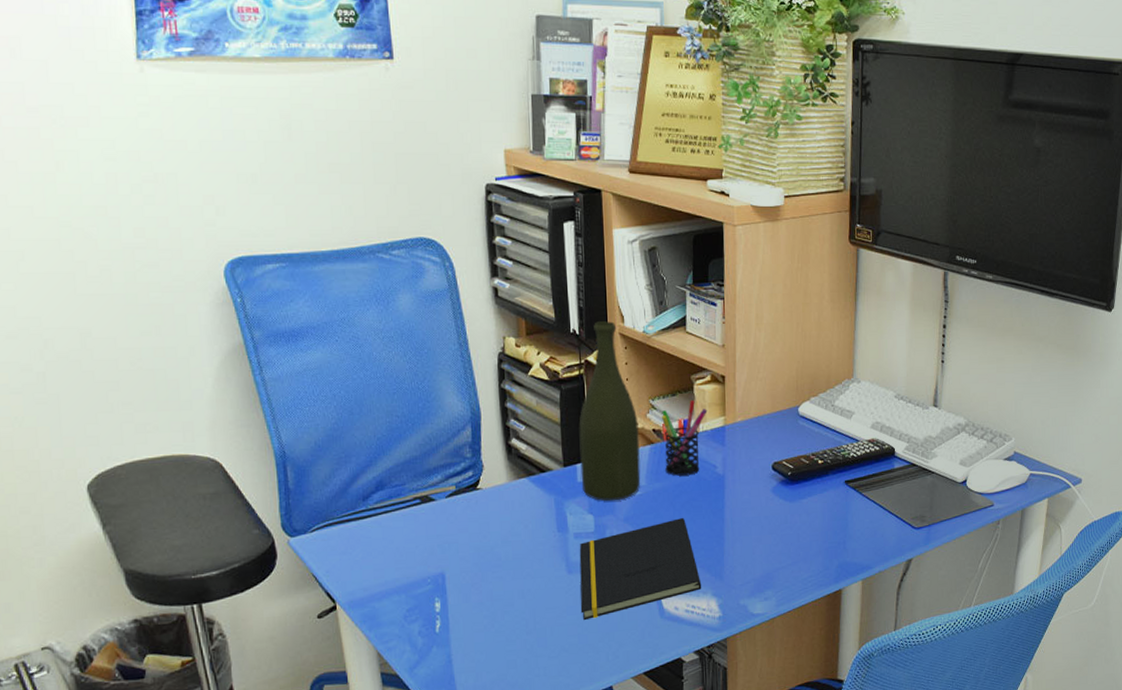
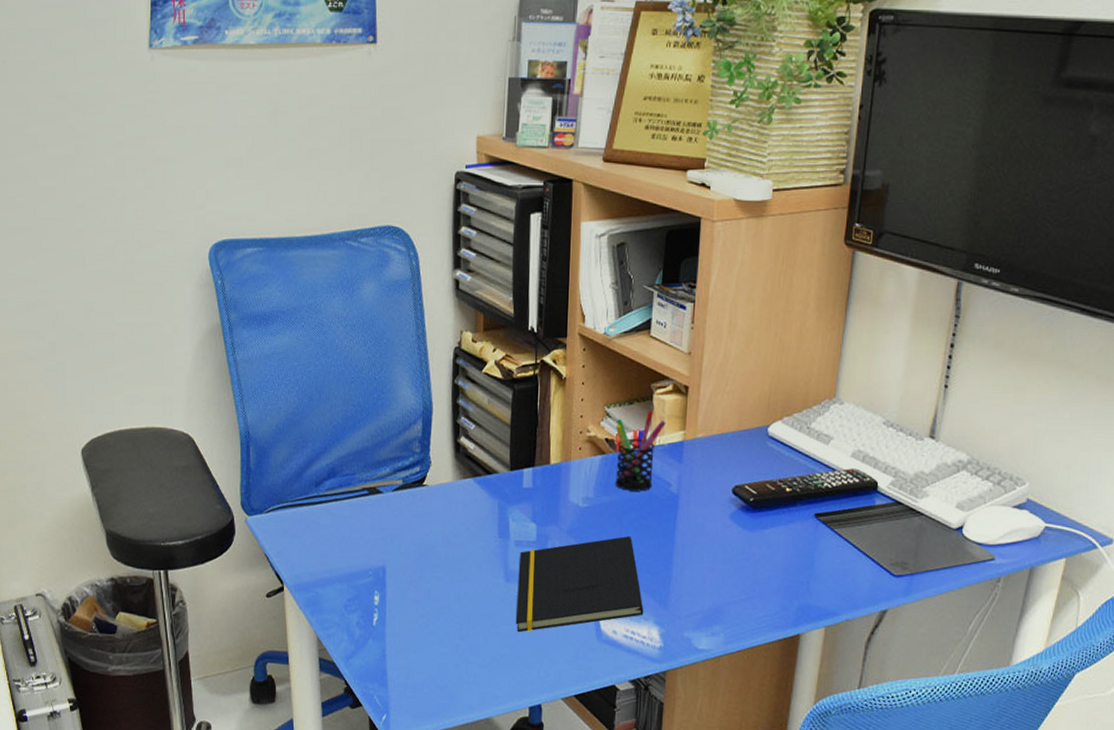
bottle: present [579,321,641,501] -> none [527,320,591,511]

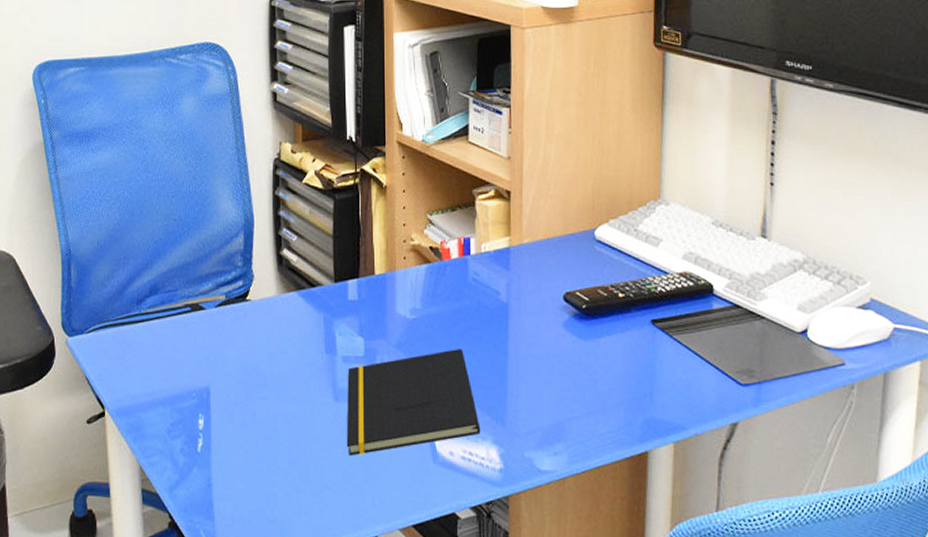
pen holder: present [615,410,666,491] -> none [439,216,490,301]

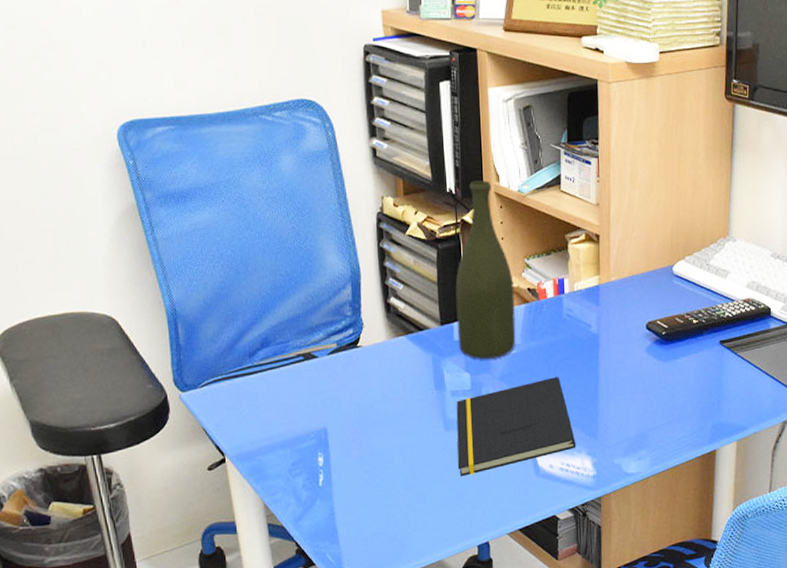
bottle: none [352,129,415,324] -> present [455,180,516,360]

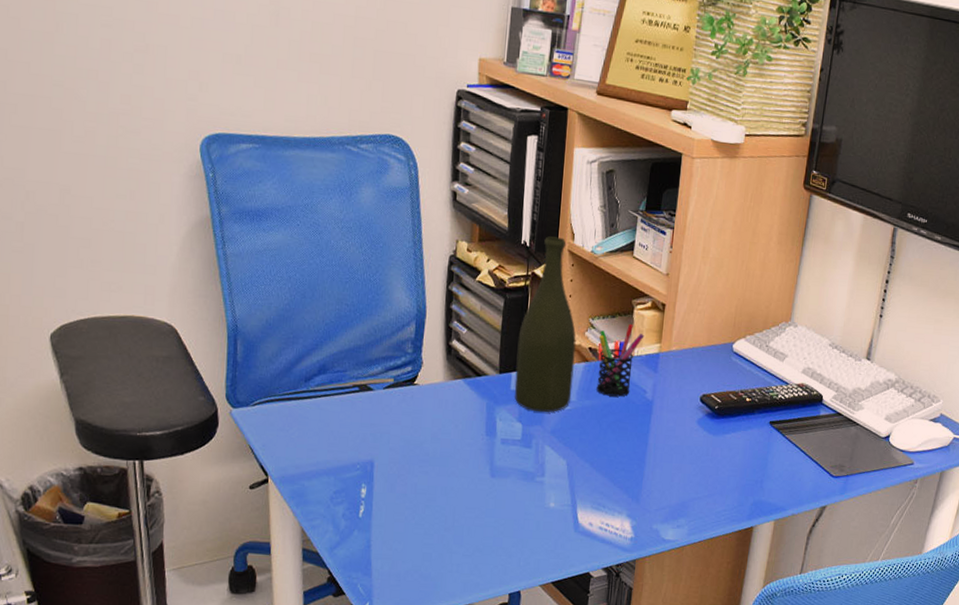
notepad: present [456,377,576,477] -> none [498,437,618,525]
pen holder: none [536,259,582,335] -> present [596,323,644,397]

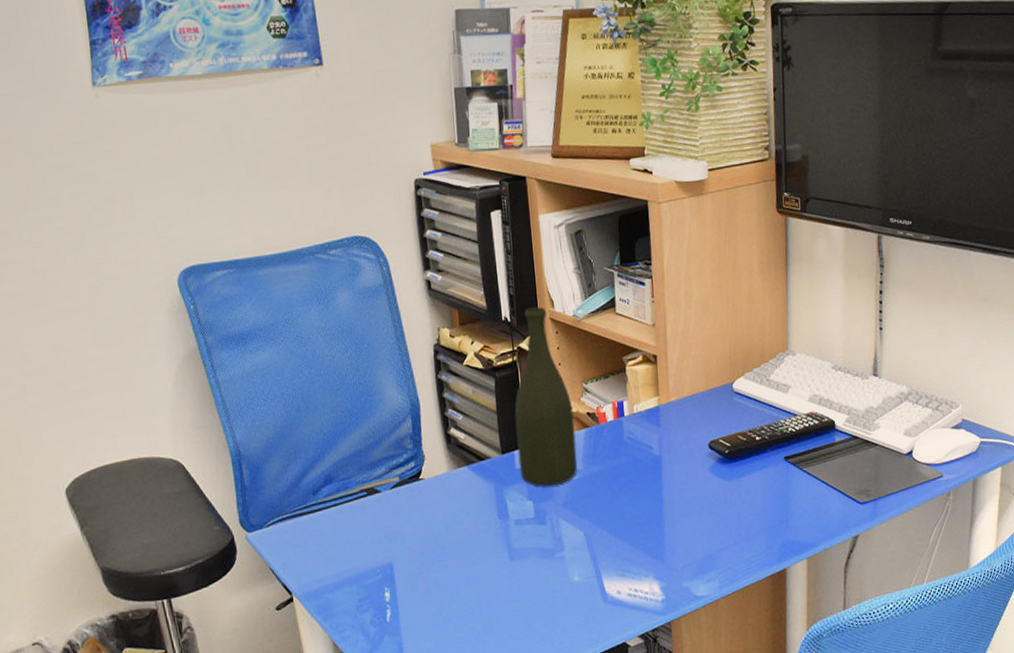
pen holder: present [596,323,644,397] -> none [594,381,641,459]

